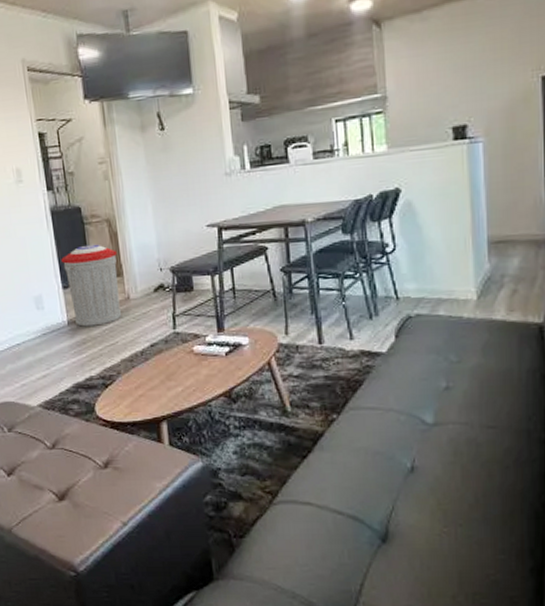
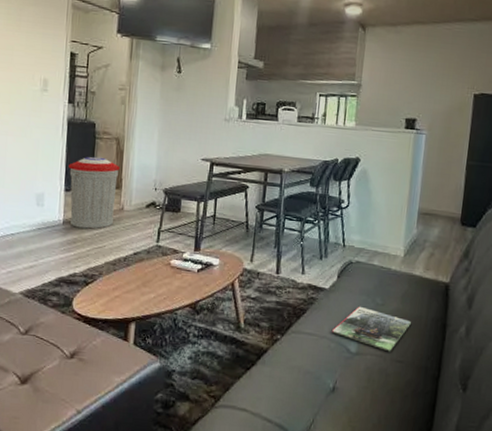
magazine: none [398,367,499,418] -> present [331,306,411,352]

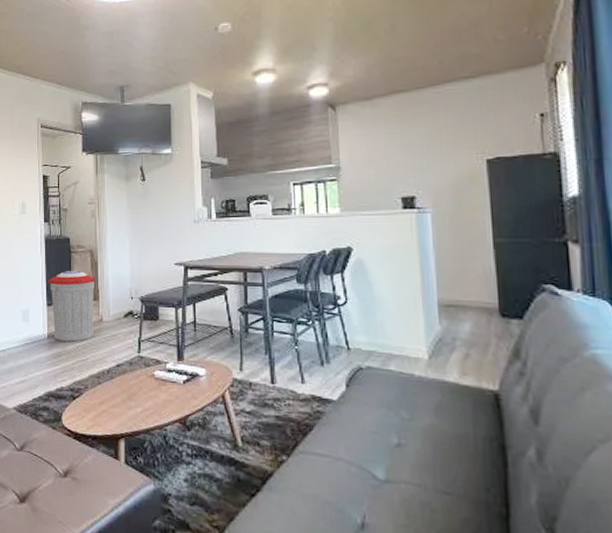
magazine: present [331,306,411,352] -> none [348,421,454,481]

